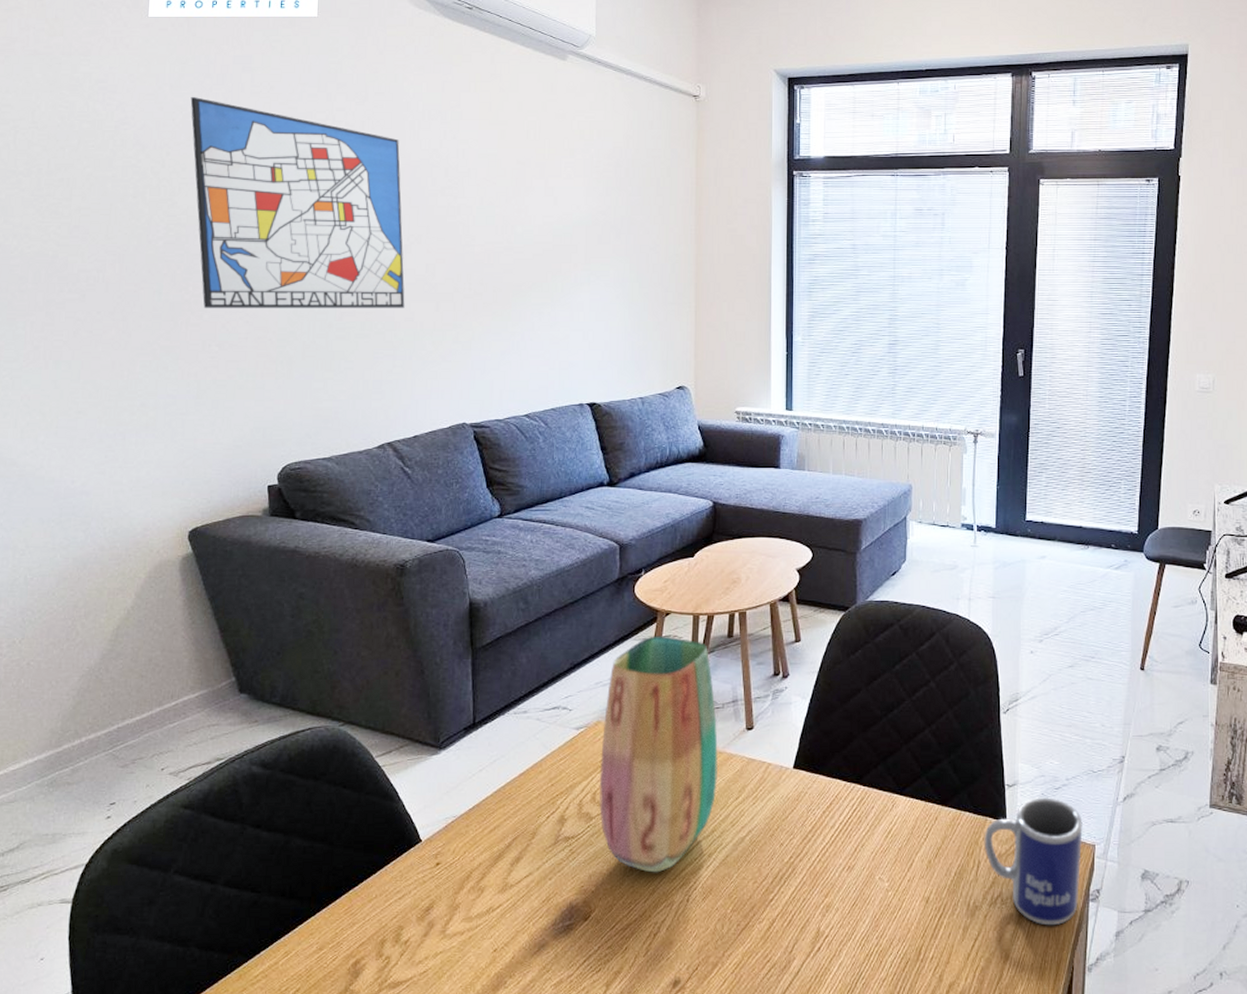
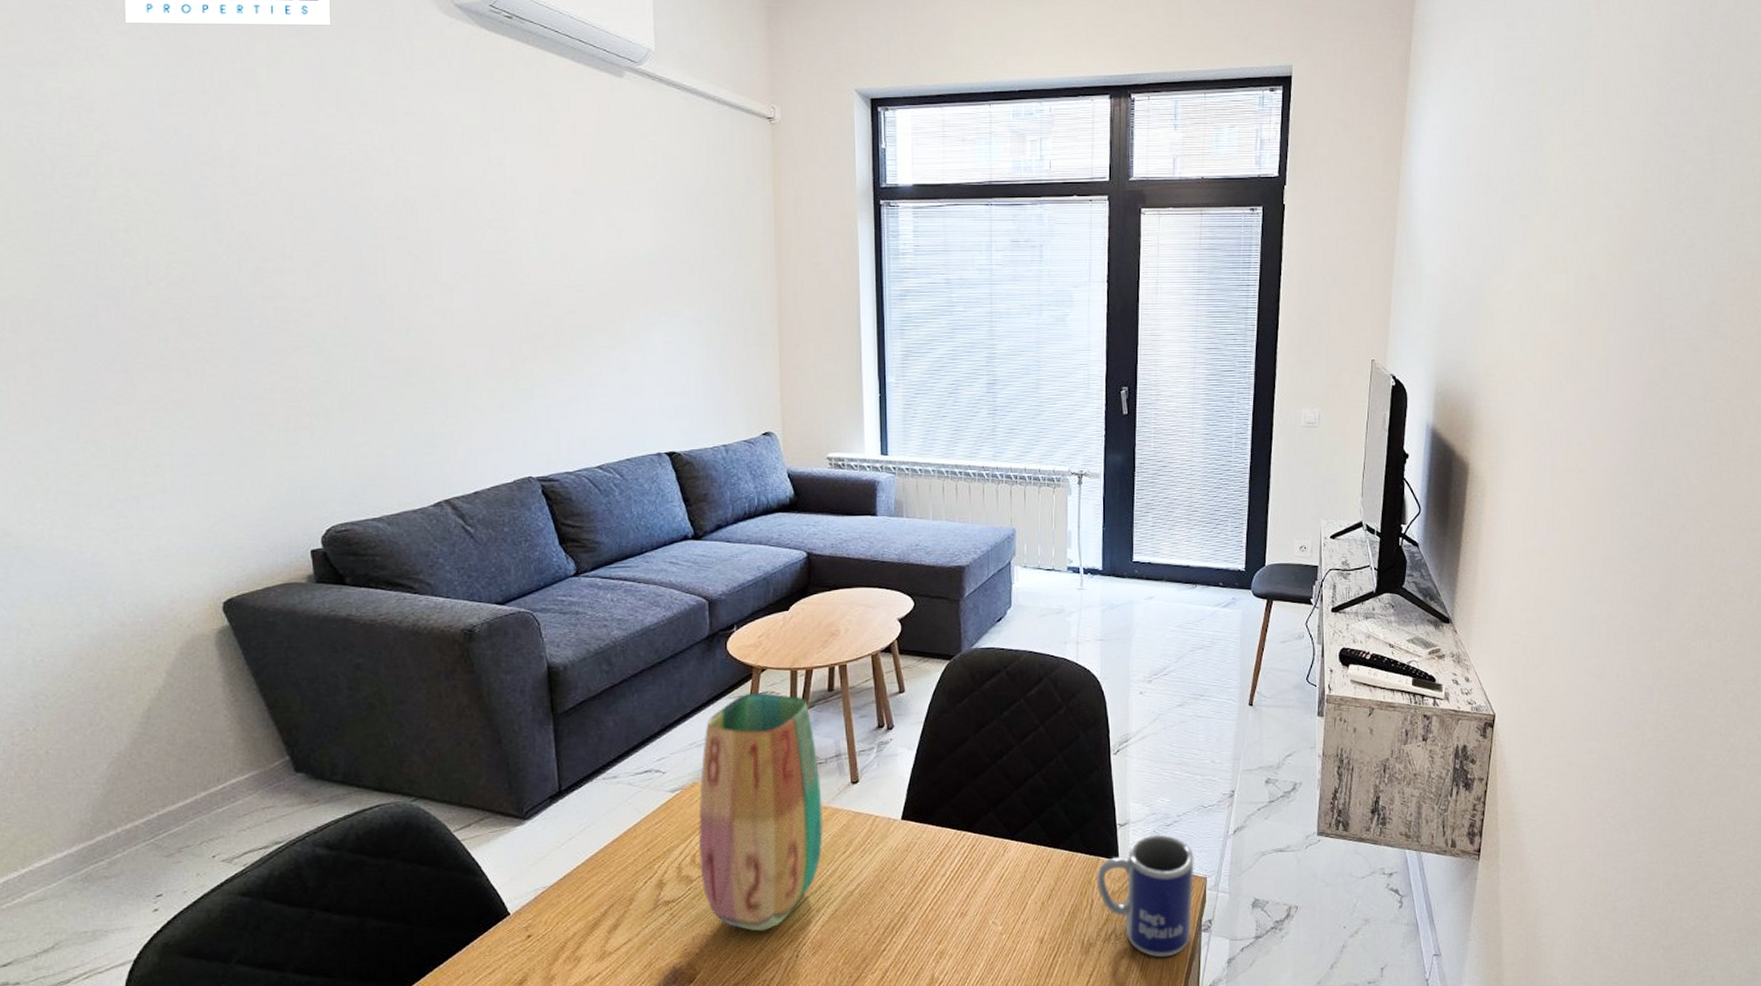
wall art: present [190,97,405,308] -> none [185,117,455,357]

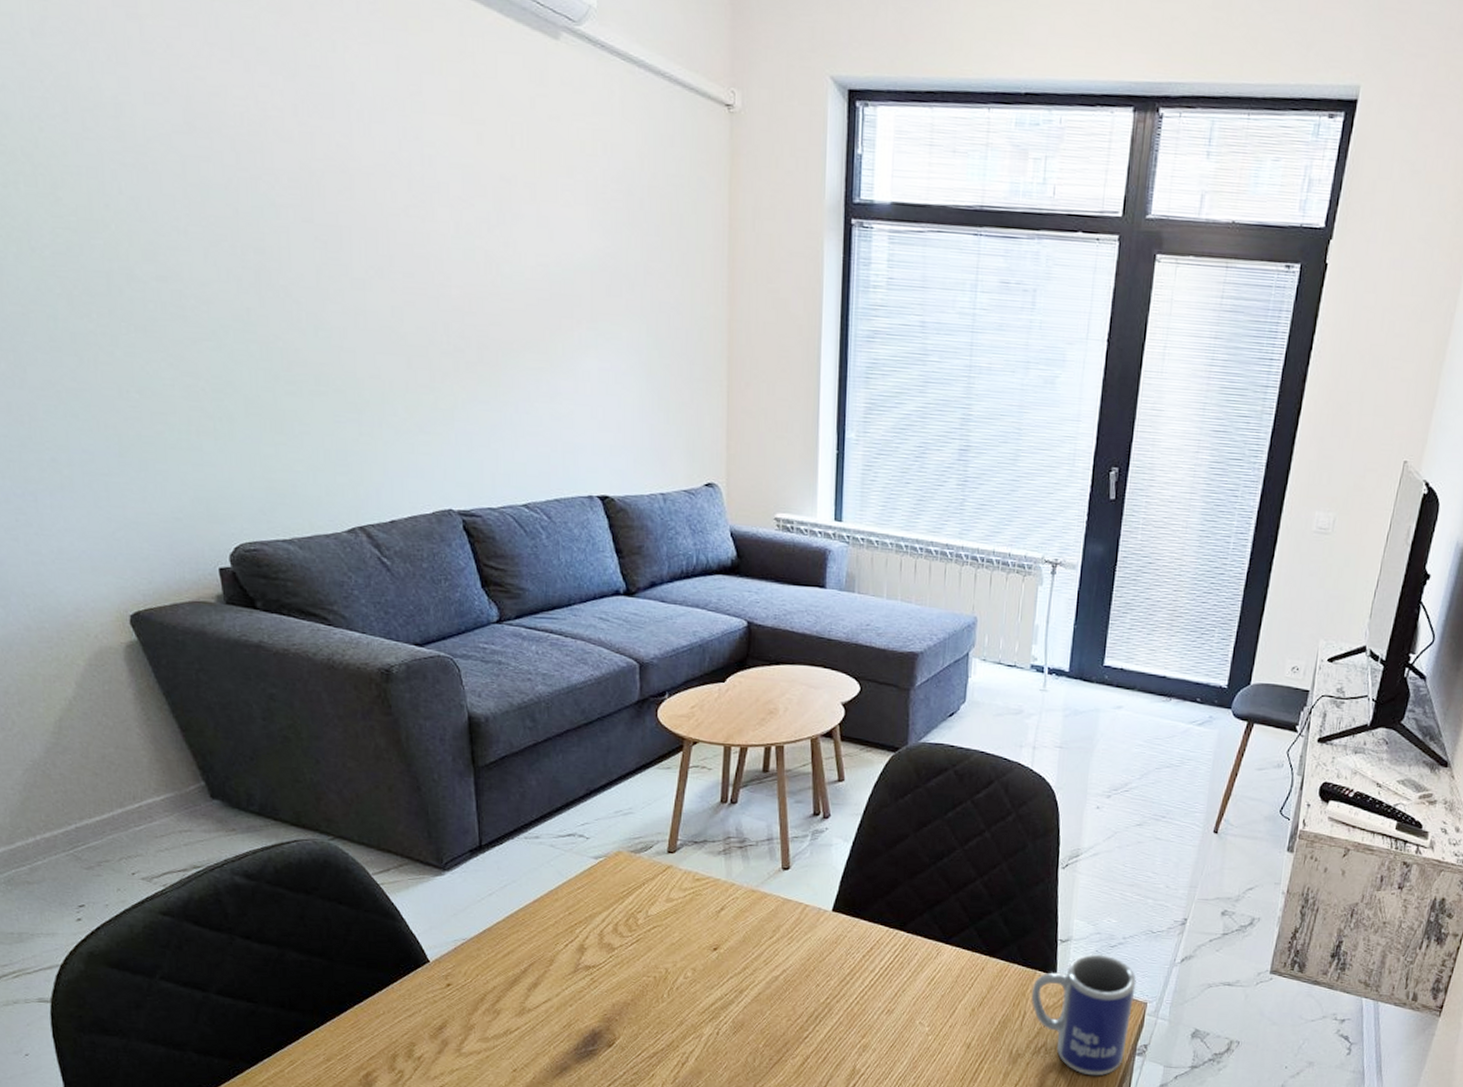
vase: present [698,692,823,932] -> none [621,765,751,1006]

